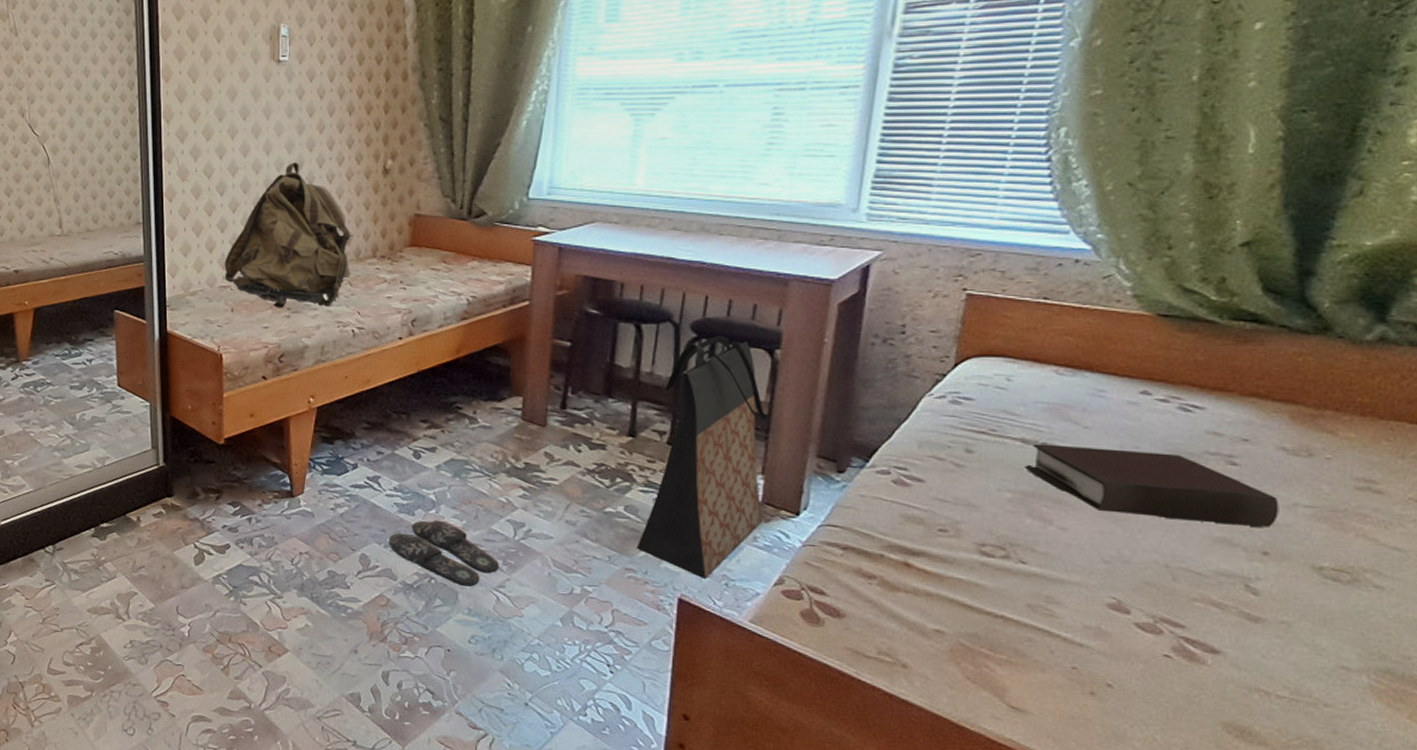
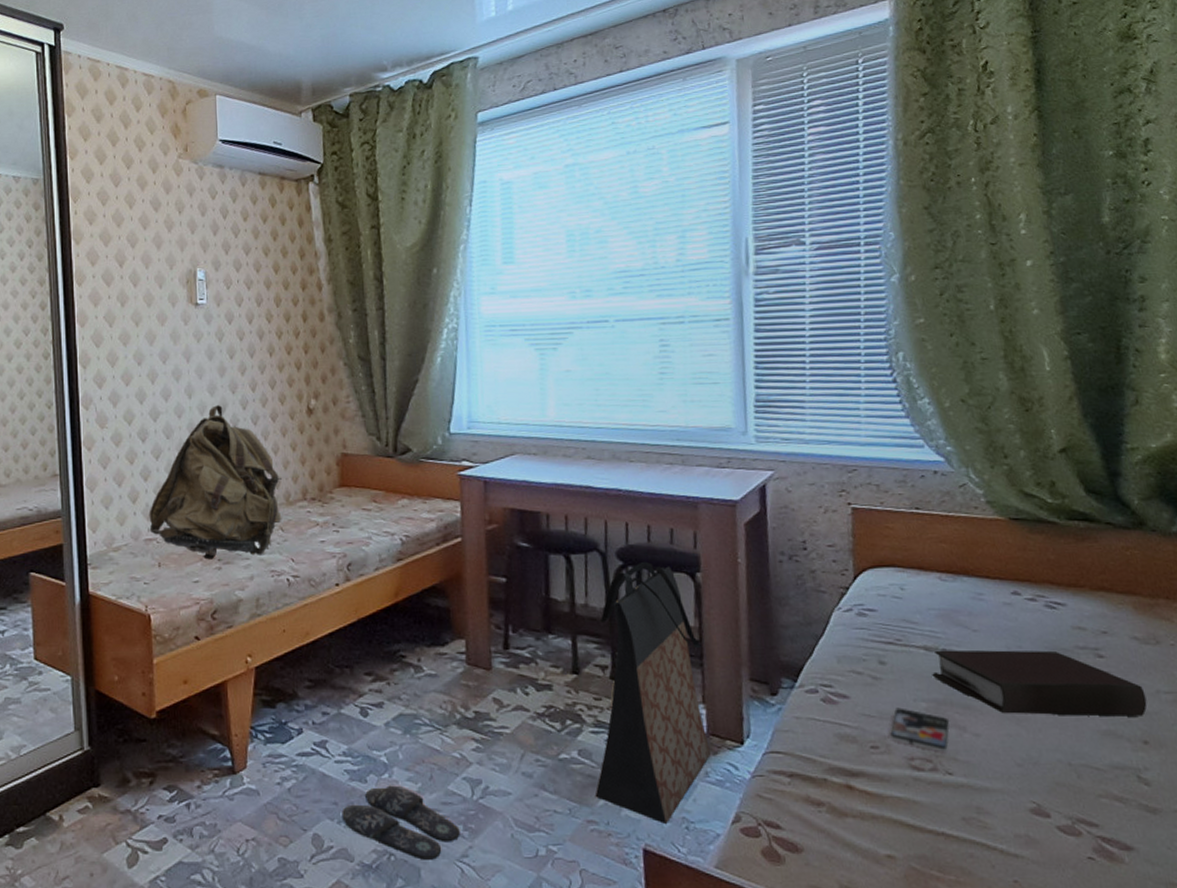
smartphone: none [961,495,1035,543] -> present [889,707,951,753]

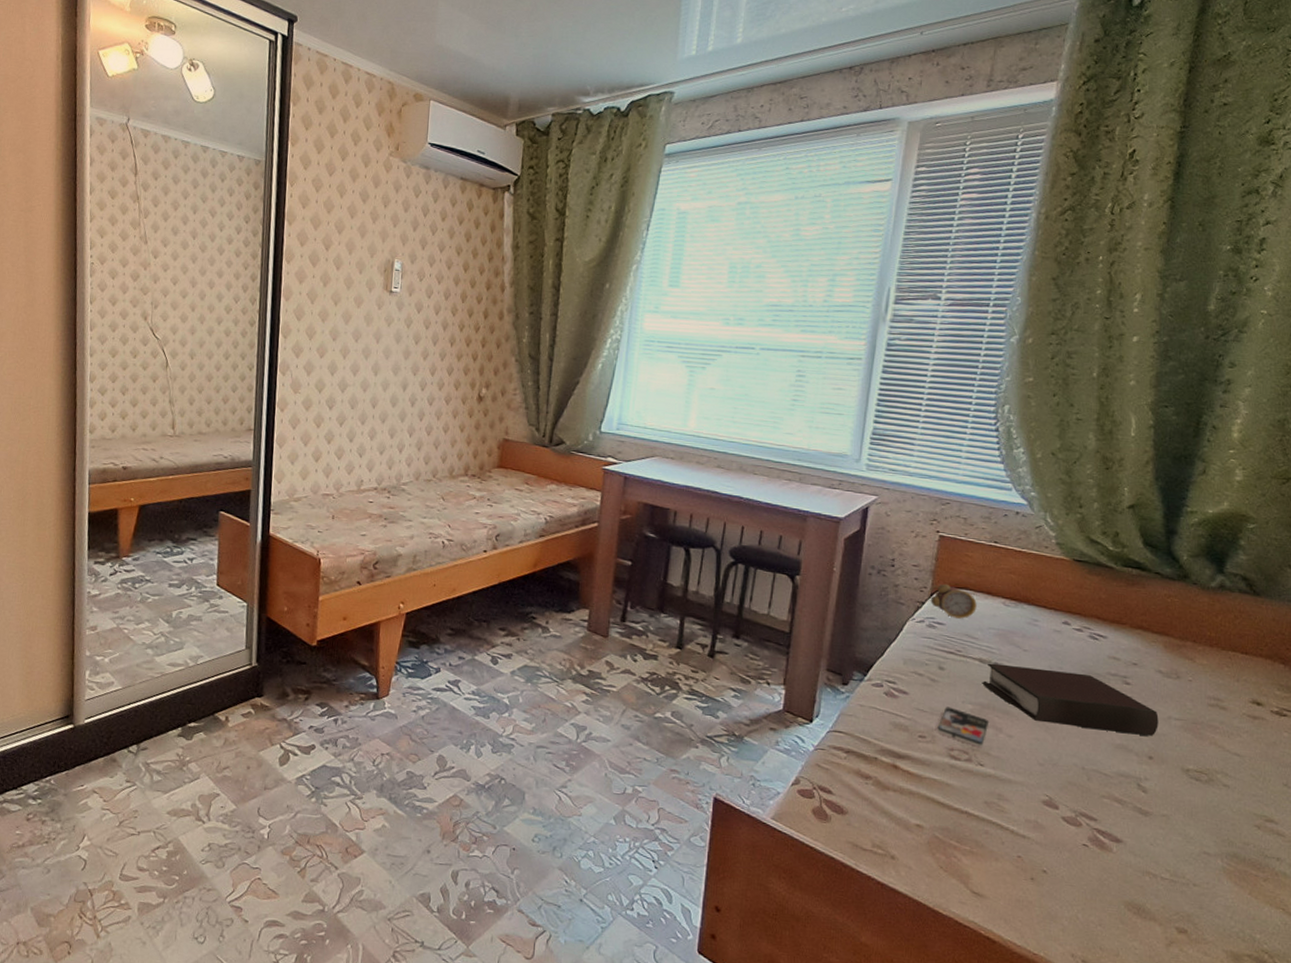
backpack: present [149,405,283,560] -> none [327,384,449,519]
slippers: present [342,785,460,860] -> none [465,723,563,787]
bag: present [595,561,711,824] -> none [680,561,791,779]
alarm clock: none [850,563,910,602] -> present [927,583,977,619]

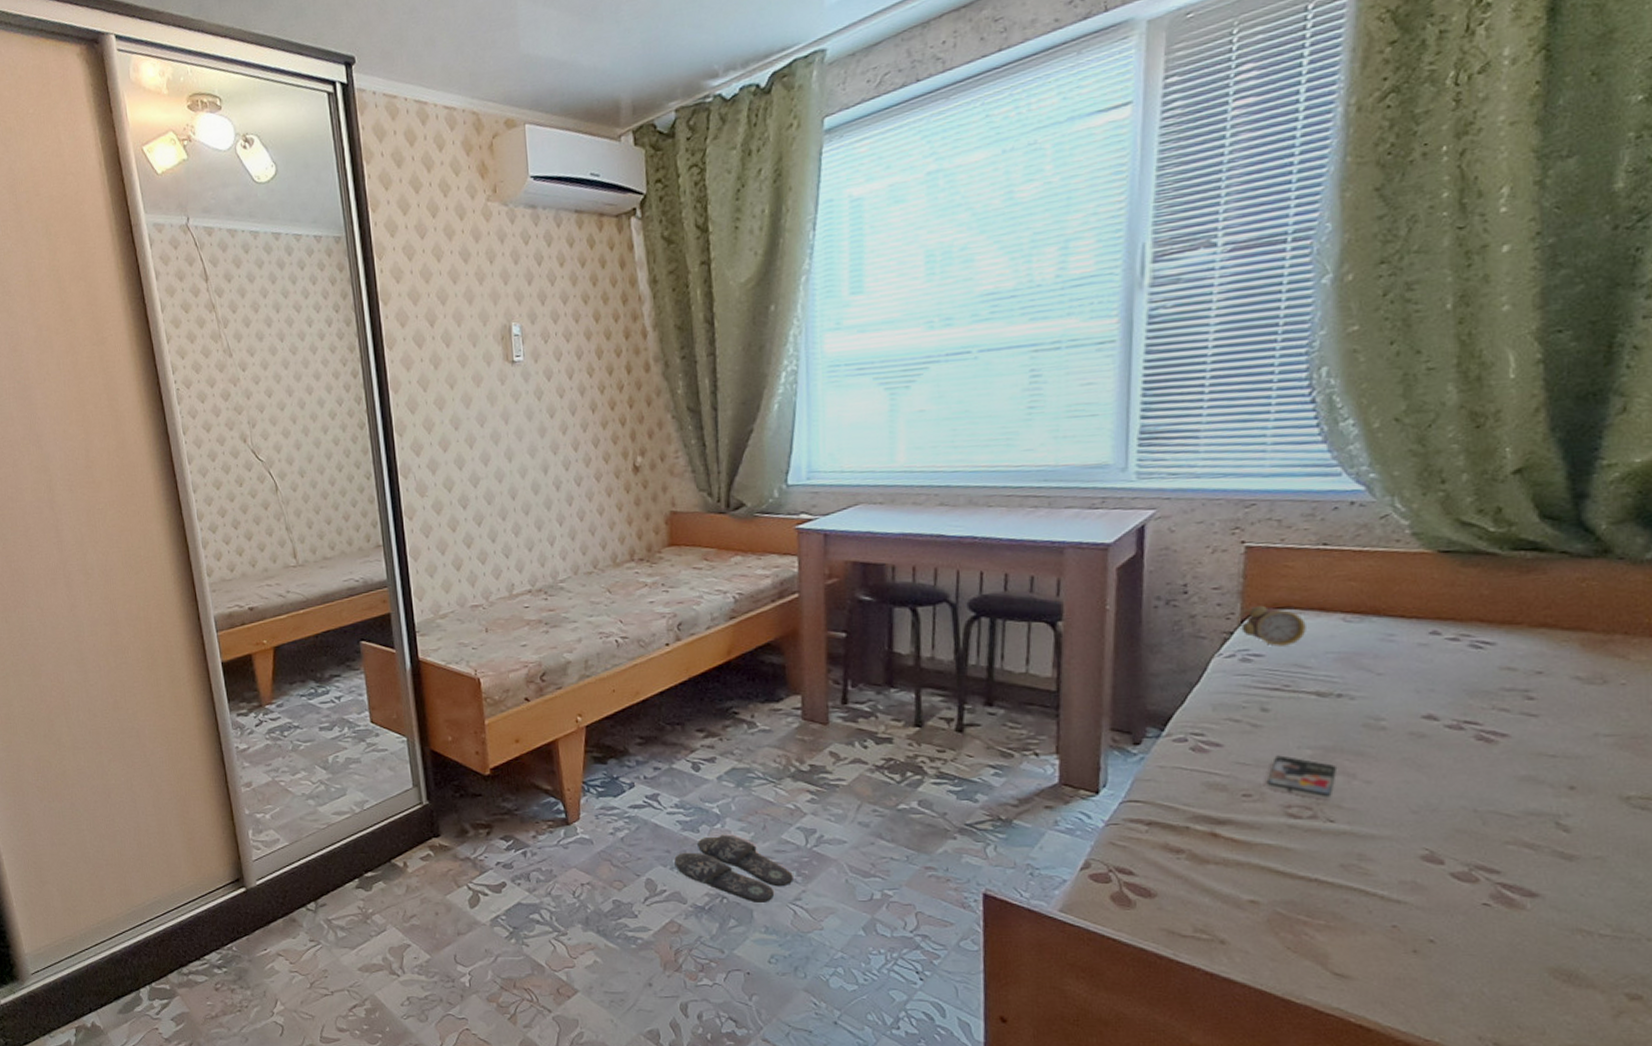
slippers: none [465,723,563,787] -> present [674,834,793,903]
bible: present [982,663,1159,736] -> none [1322,693,1581,762]

